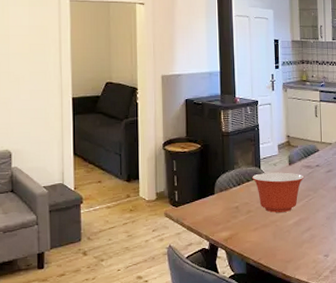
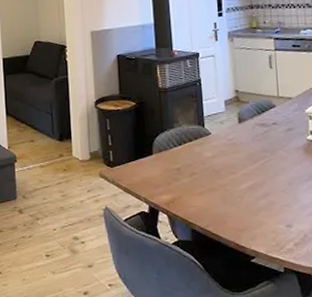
mixing bowl: present [252,172,305,213] -> none [195,131,258,176]

